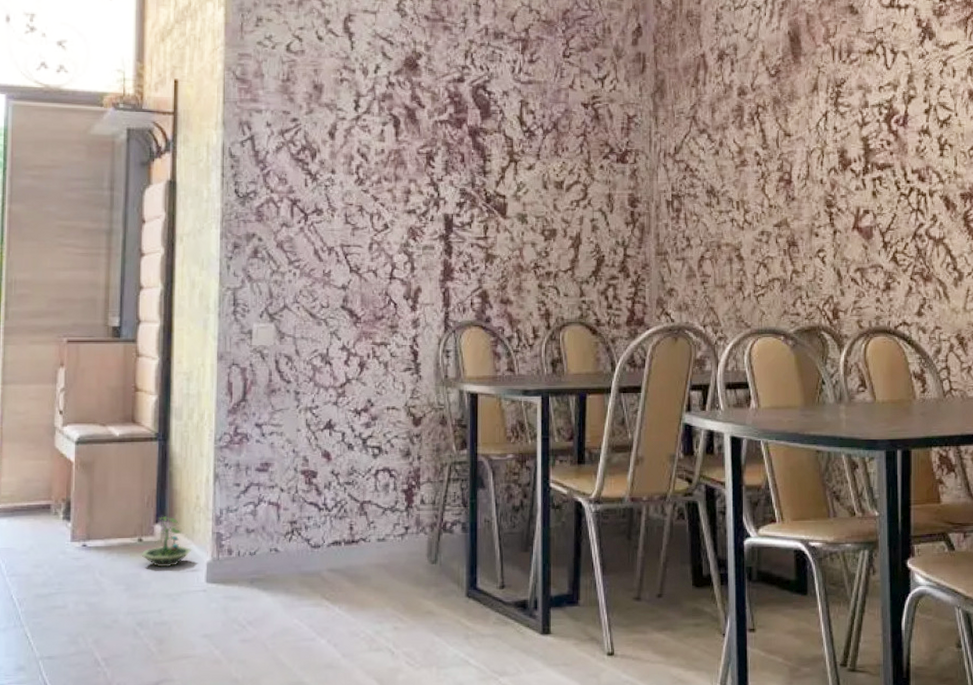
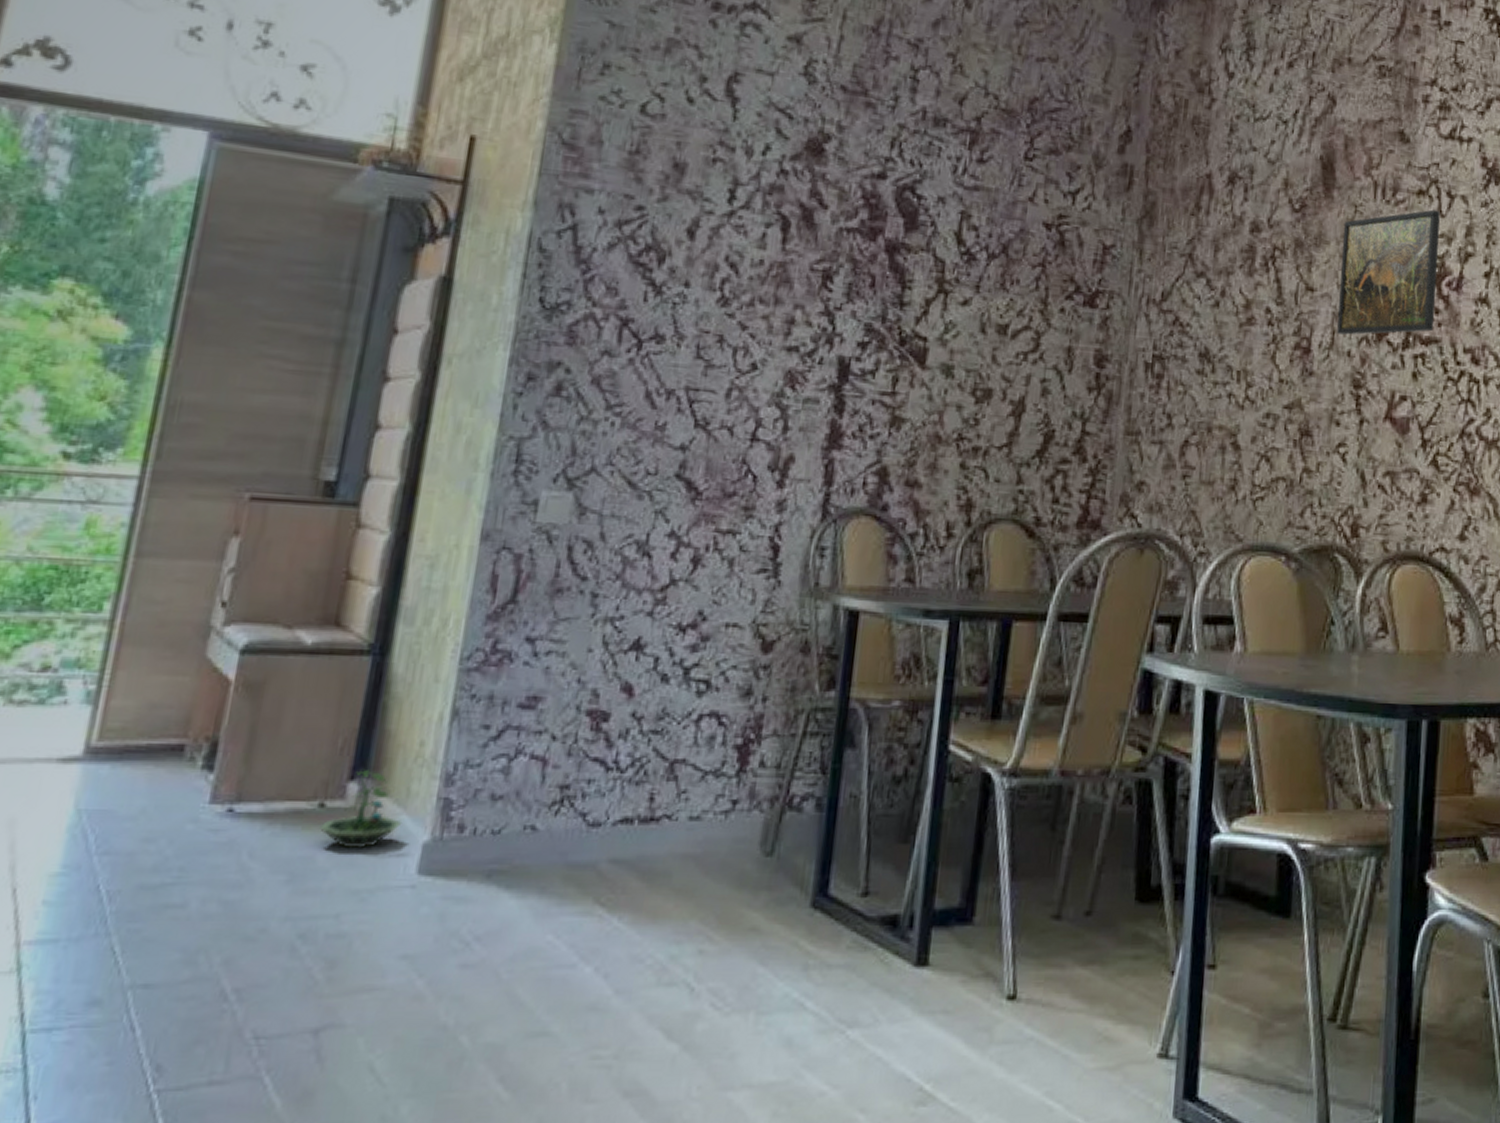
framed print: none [810,64,887,167] -> present [1337,209,1440,335]

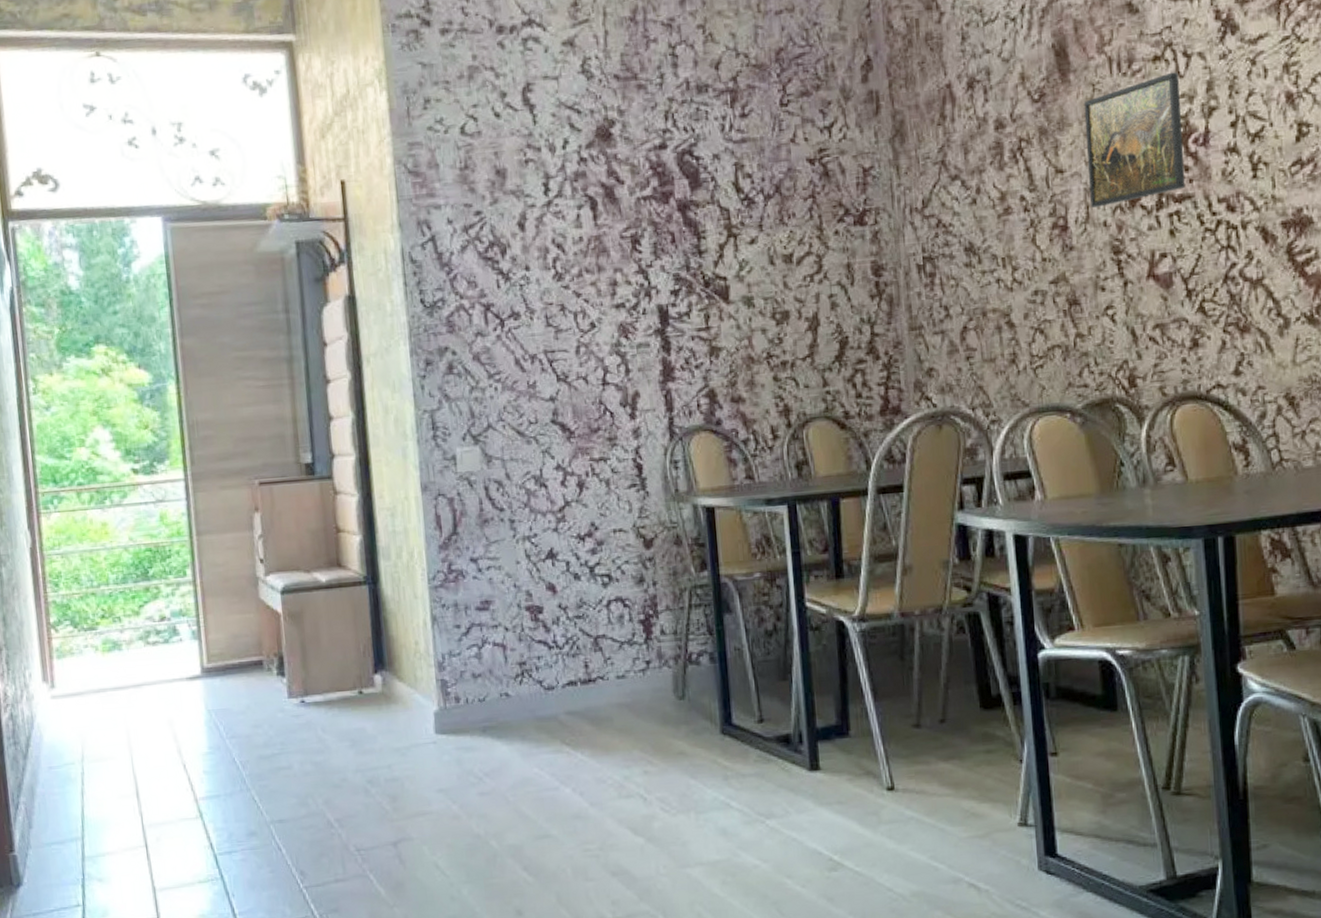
terrarium: present [320,770,403,848] -> none [363,665,417,720]

